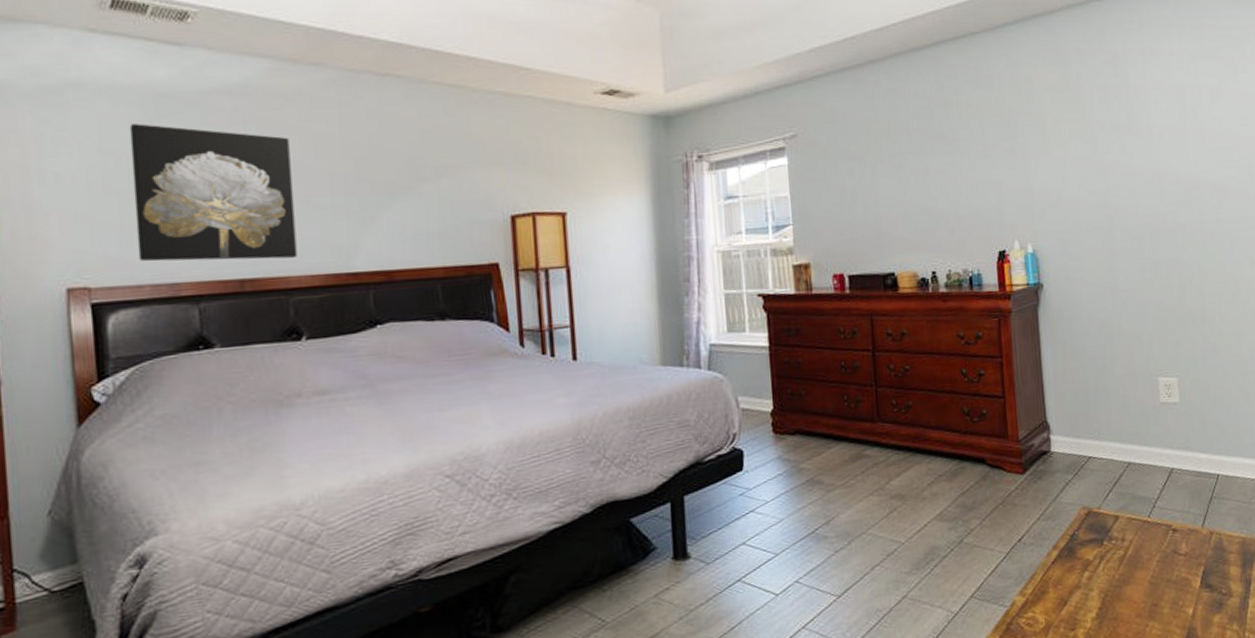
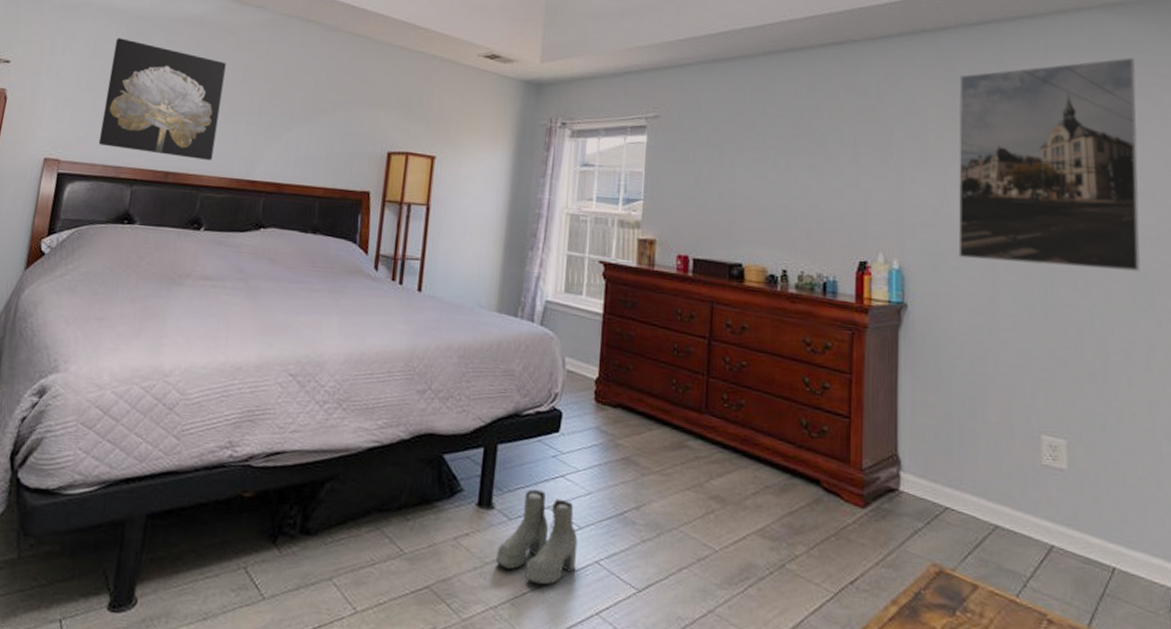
boots: none [700,529,778,617] -> present [496,489,578,585]
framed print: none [1069,24,1225,233] -> present [958,58,1140,272]

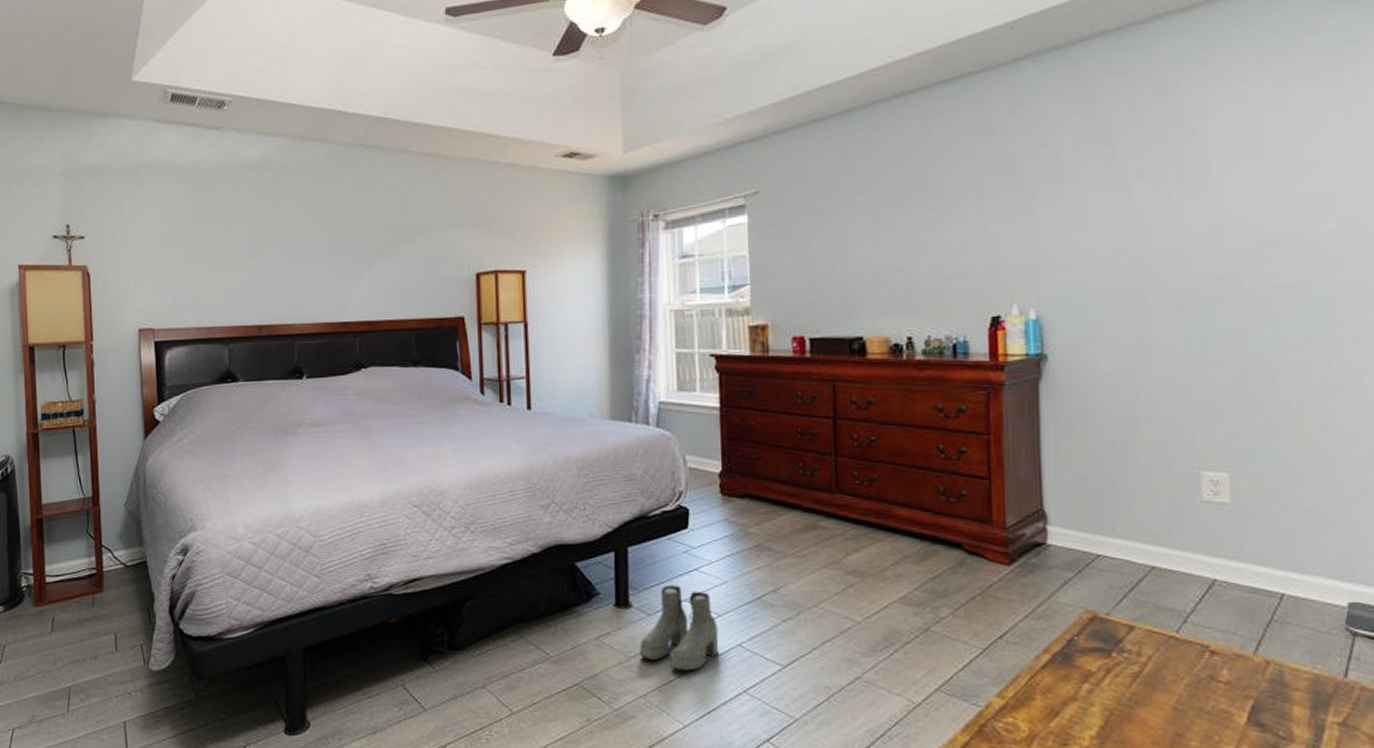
wall art: present [98,38,226,160] -> none [182,195,301,309]
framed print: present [958,58,1140,272] -> none [1098,40,1315,298]

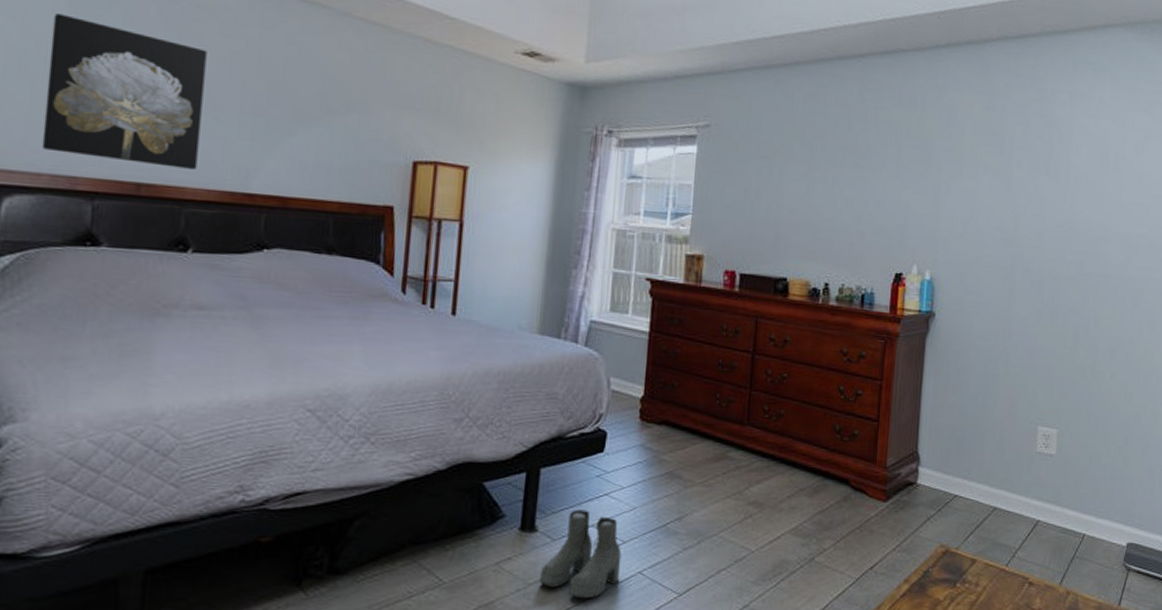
wall art: none [182,195,301,309] -> present [41,13,207,169]

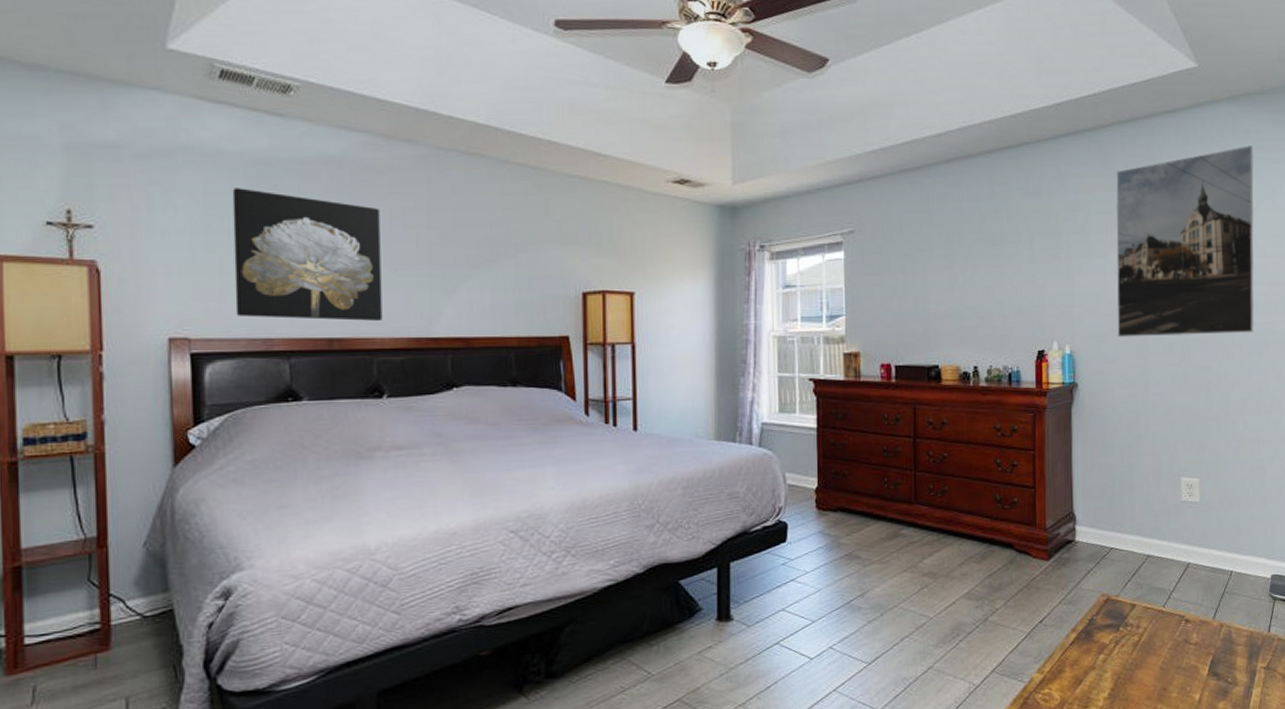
boots: present [540,509,622,599] -> none [740,596,813,677]
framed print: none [983,76,1146,278] -> present [1116,146,1254,338]

